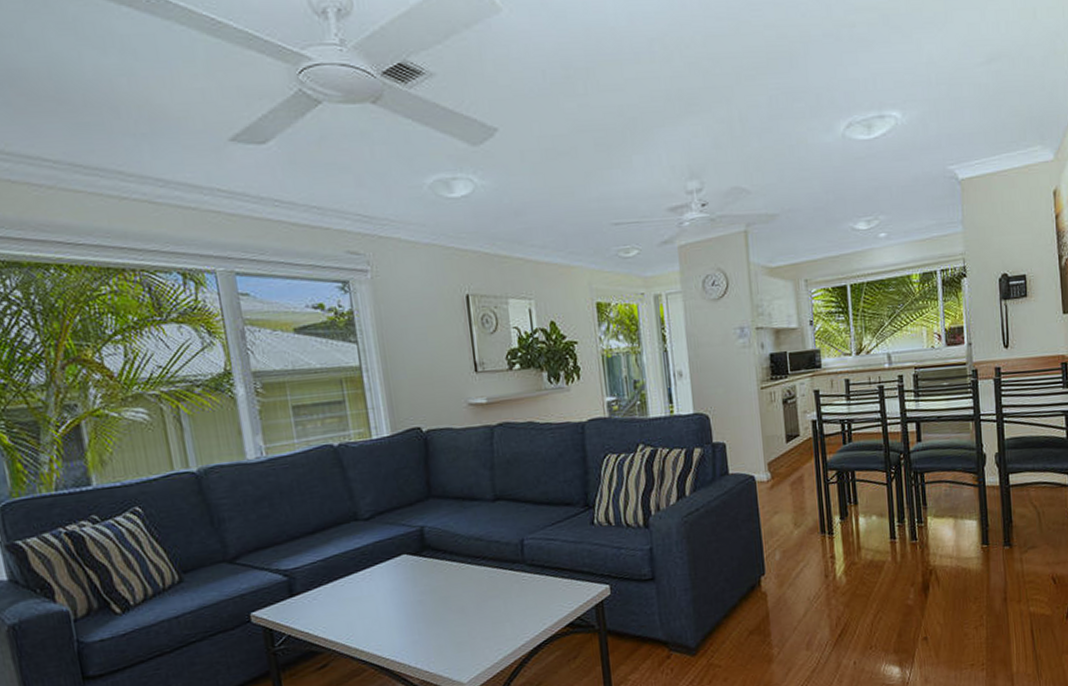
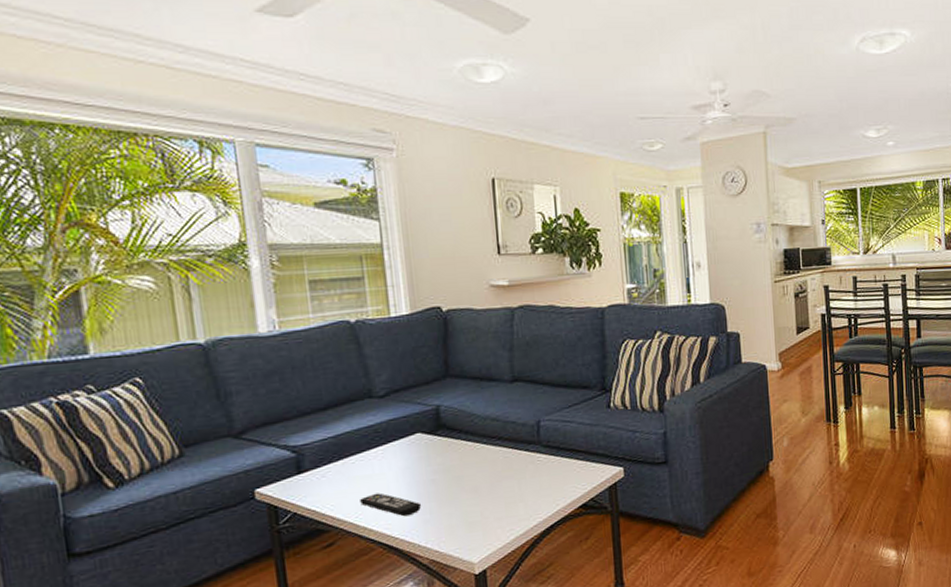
remote control: none [350,614,410,638] -> present [360,493,422,517]

